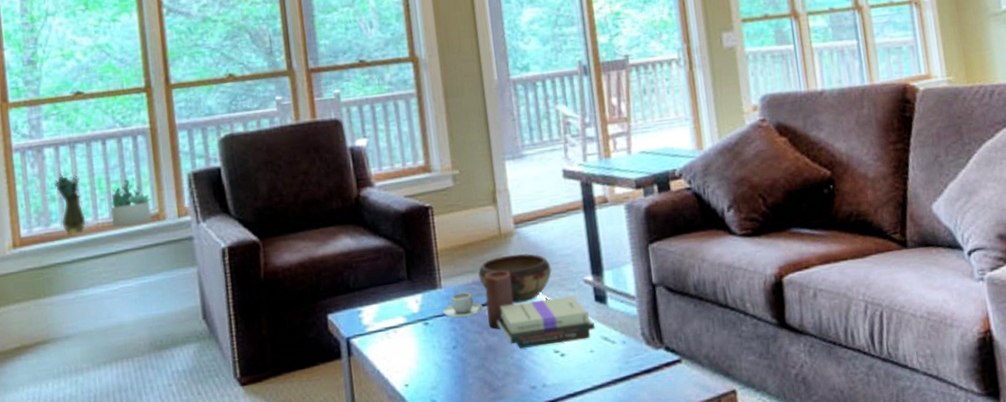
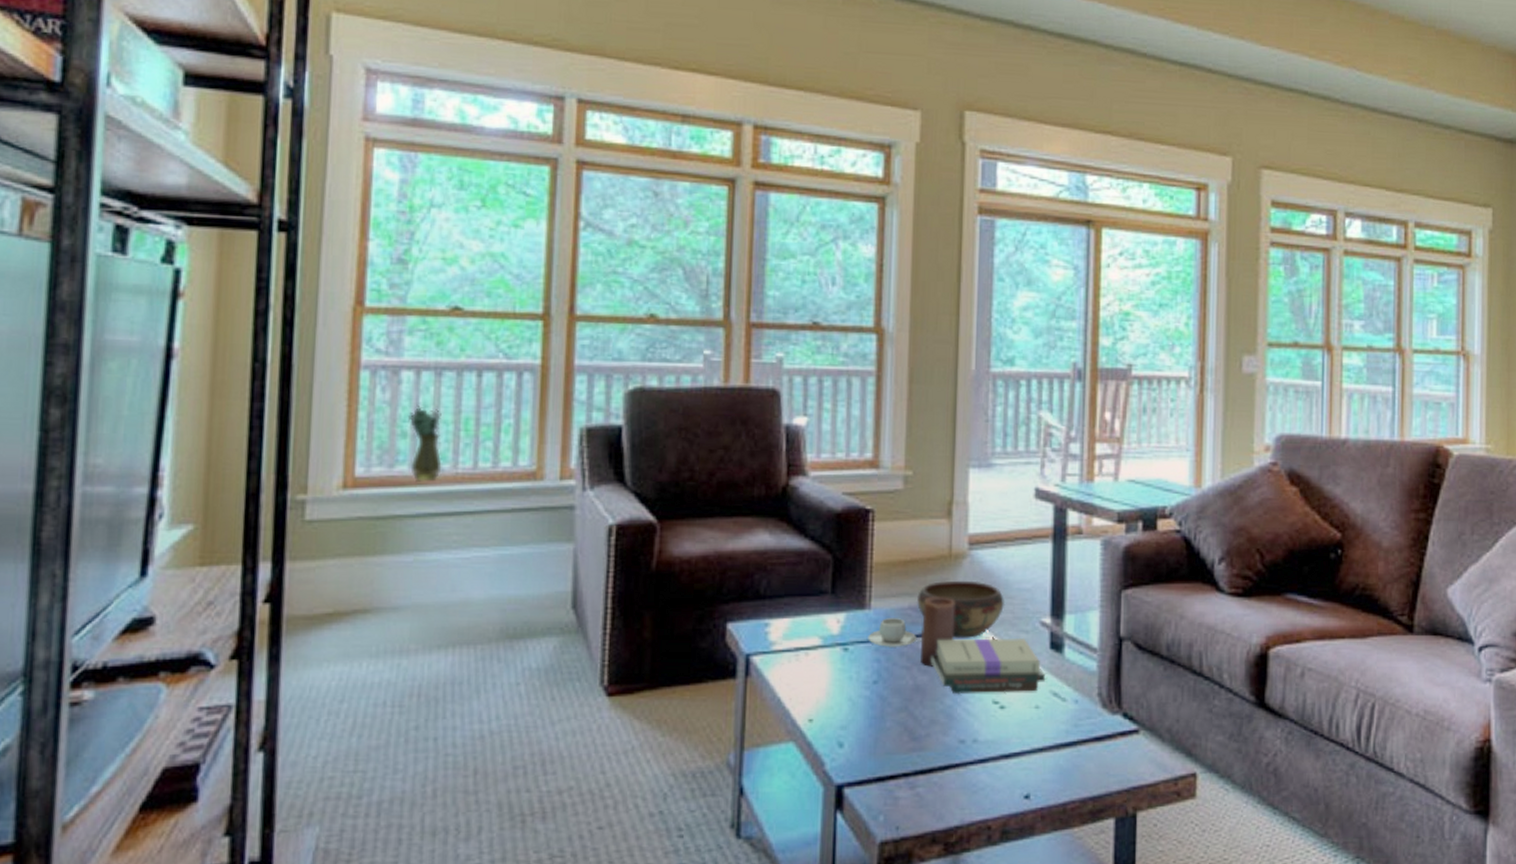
succulent plant: present [111,179,152,228] -> none [476,424,530,482]

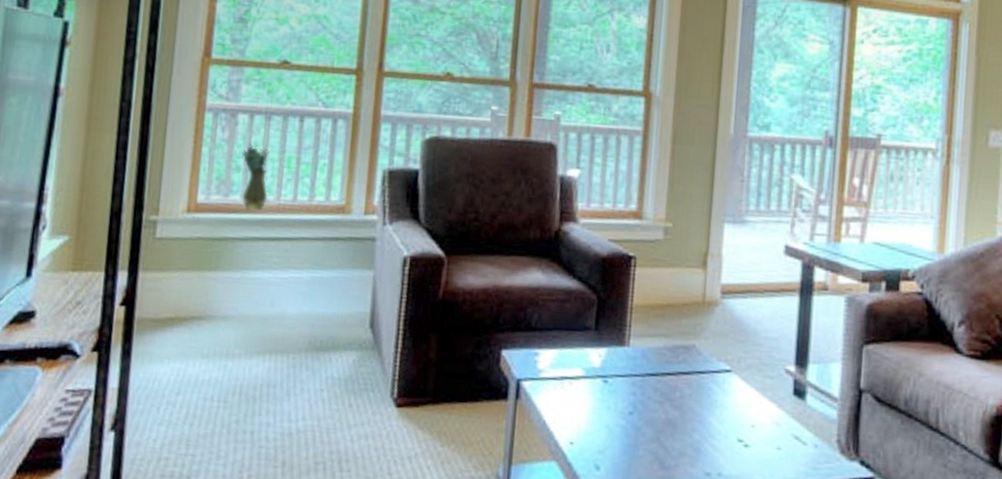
teacup: present [868,618,917,647] -> none [626,355,671,383]
decorative bowl: present [916,580,1006,638] -> none [671,325,753,380]
candle: present [920,596,955,667] -> none [673,339,707,403]
books: present [930,637,1045,695] -> none [682,378,788,434]

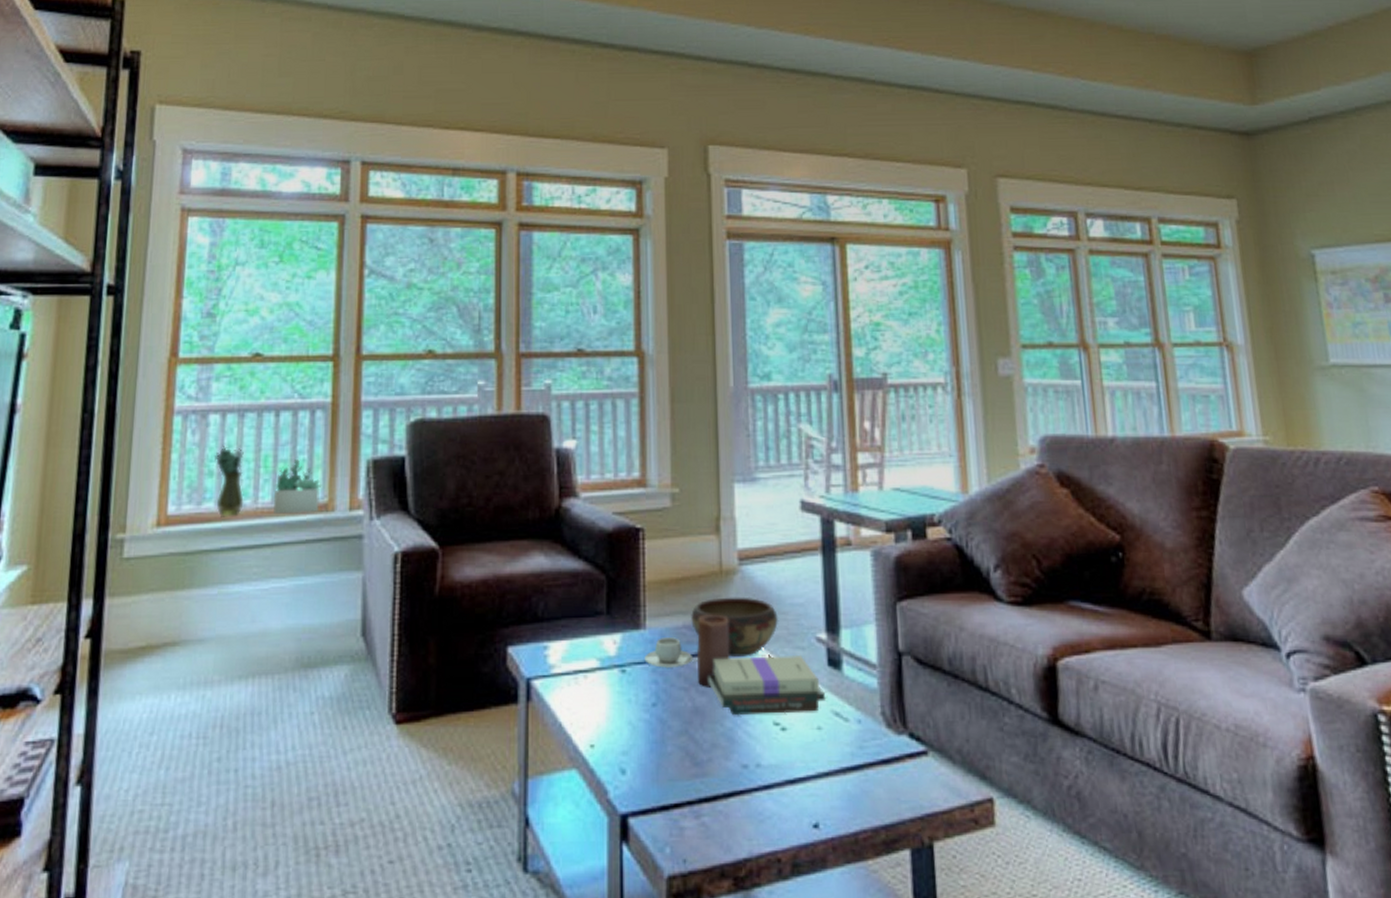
succulent plant: none [295,163,341,214] -> present [274,459,322,515]
teacup: none [626,355,671,383] -> present [644,637,694,668]
decorative bowl: none [671,325,753,380] -> present [690,597,779,657]
candle: none [673,339,707,403] -> present [696,614,730,687]
books: none [682,378,788,434] -> present [708,654,825,716]

